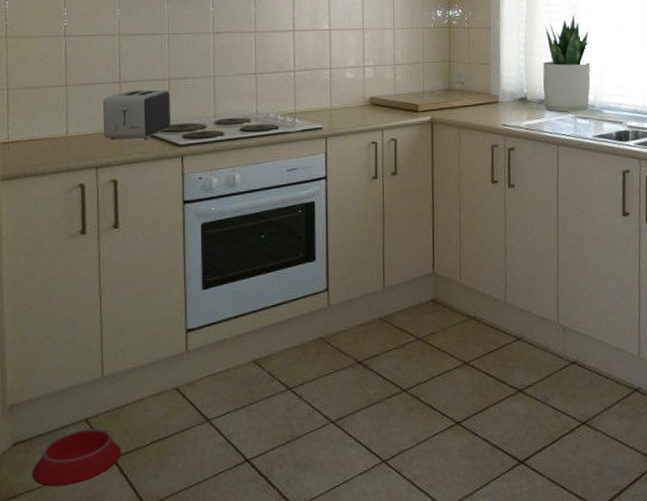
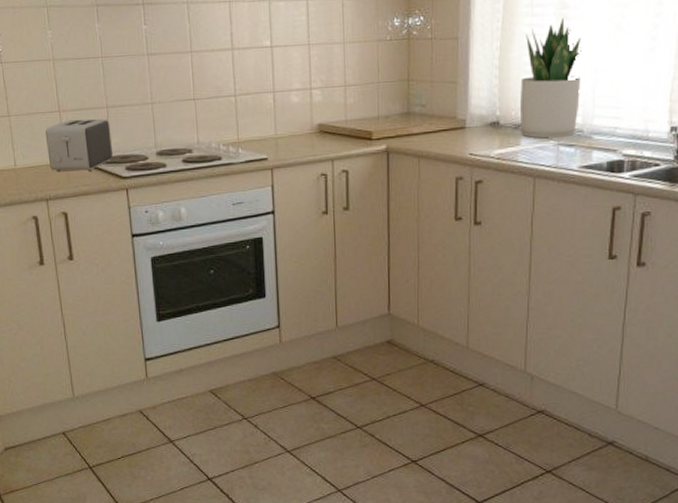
pet bowl: present [32,428,121,487] -> none [23,441,97,487]

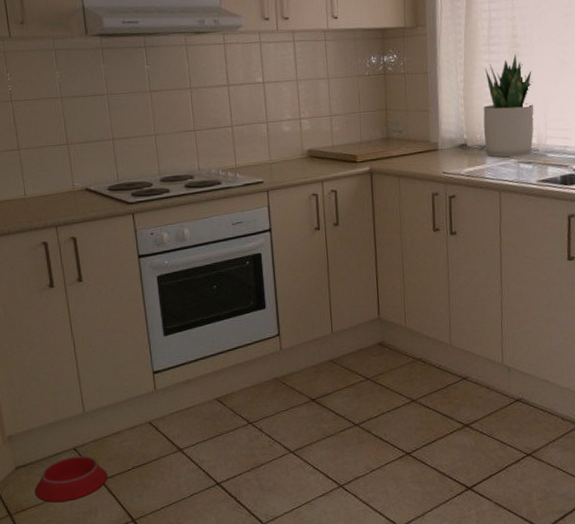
pet bowl: none [23,441,97,487] -> present [34,455,108,503]
toaster: present [46,118,113,172] -> none [54,150,119,200]

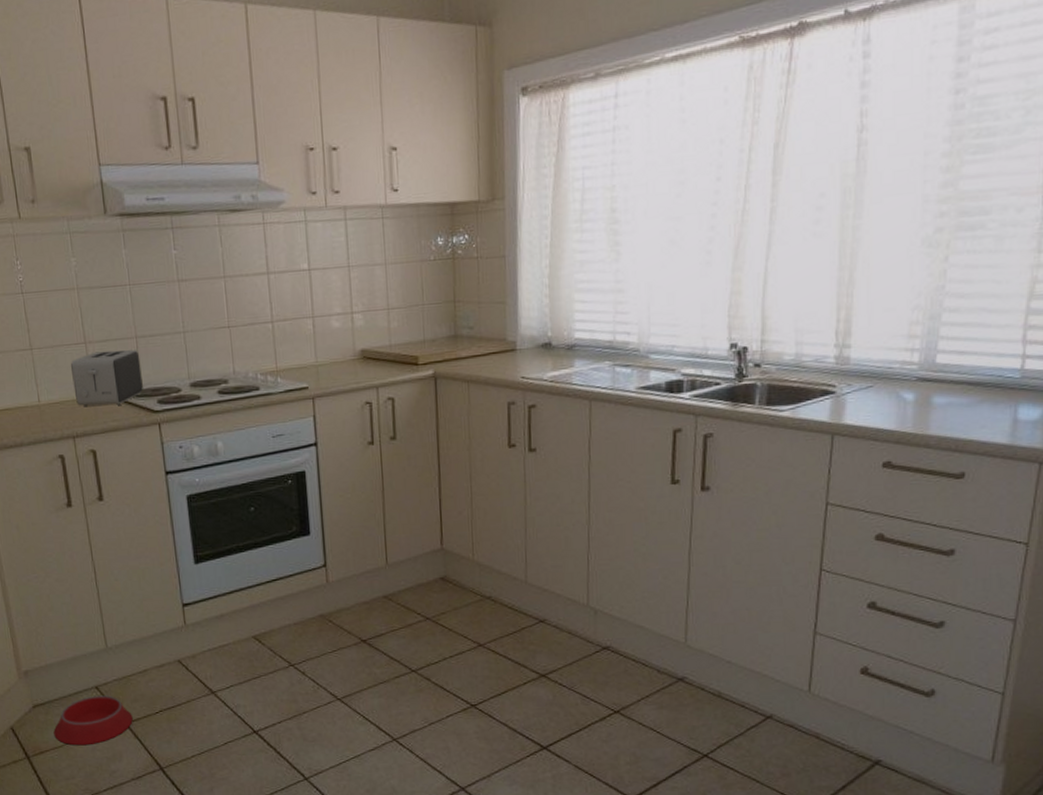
toaster: none [54,150,119,200] -> present [71,350,143,407]
planter: present [483,54,534,158] -> none [571,232,635,360]

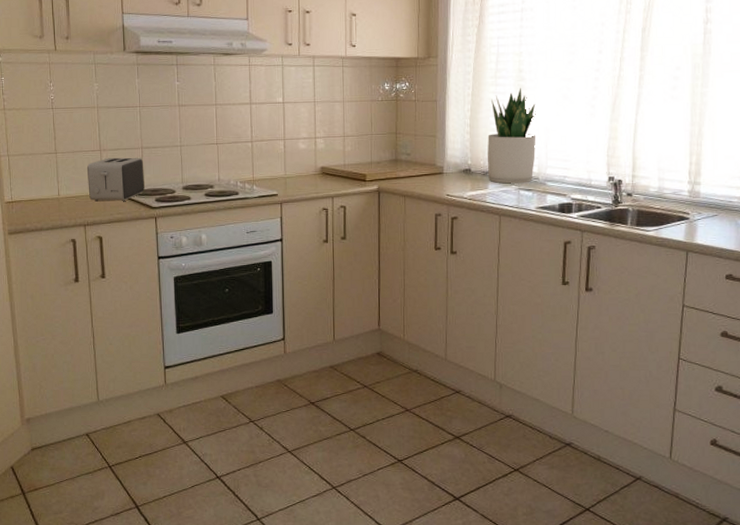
pet bowl: present [53,695,133,746] -> none [47,442,116,485]
planter: none [571,232,635,360] -> present [487,87,536,184]

